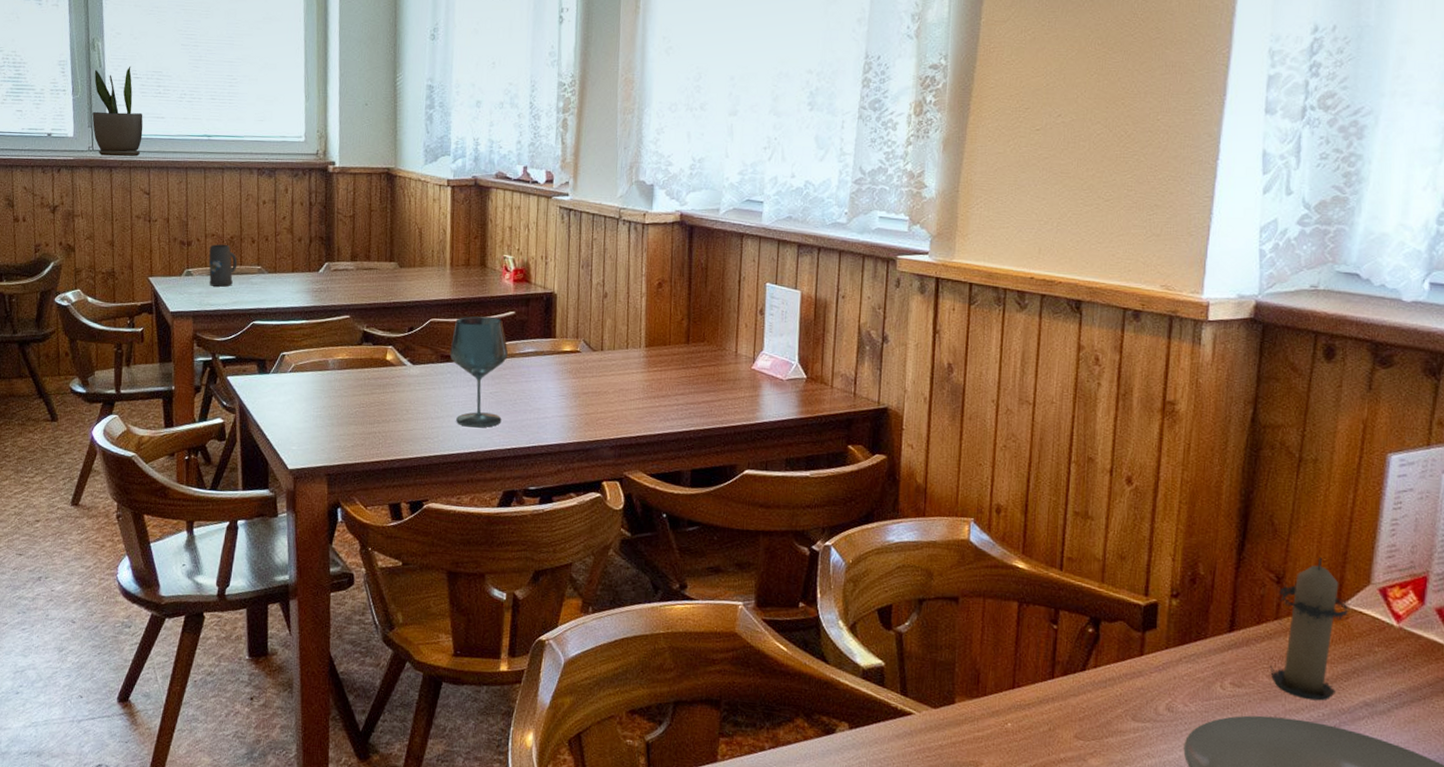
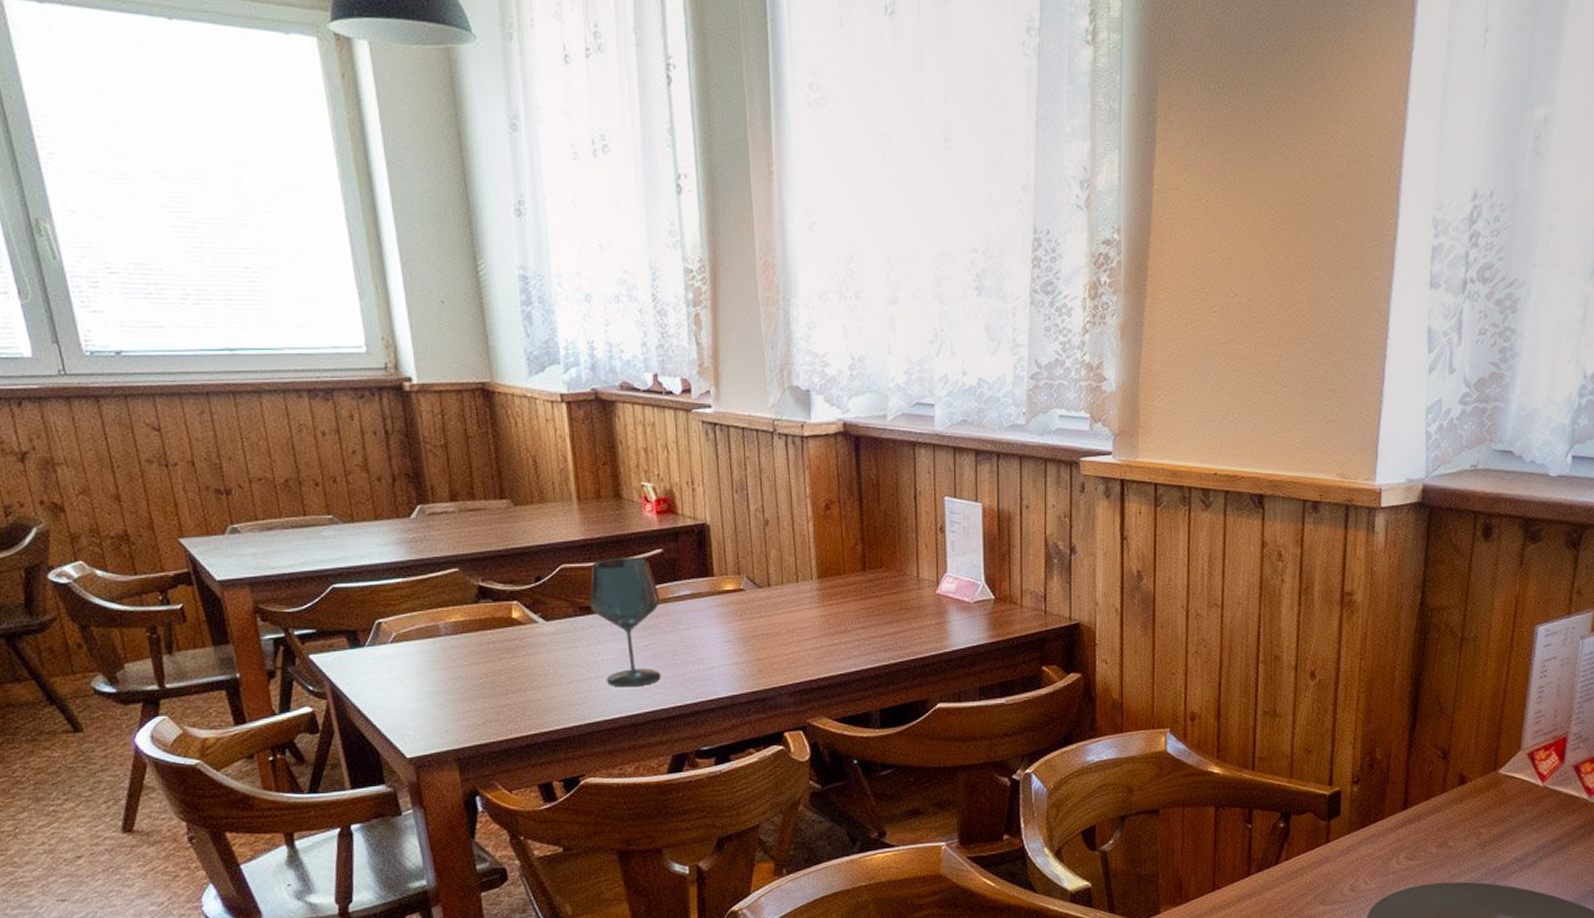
potted plant: present [92,67,143,157] -> none [46,258,136,382]
beer mug: present [208,244,238,287] -> none [258,490,300,544]
candle: present [1269,557,1350,701] -> none [1437,730,1504,863]

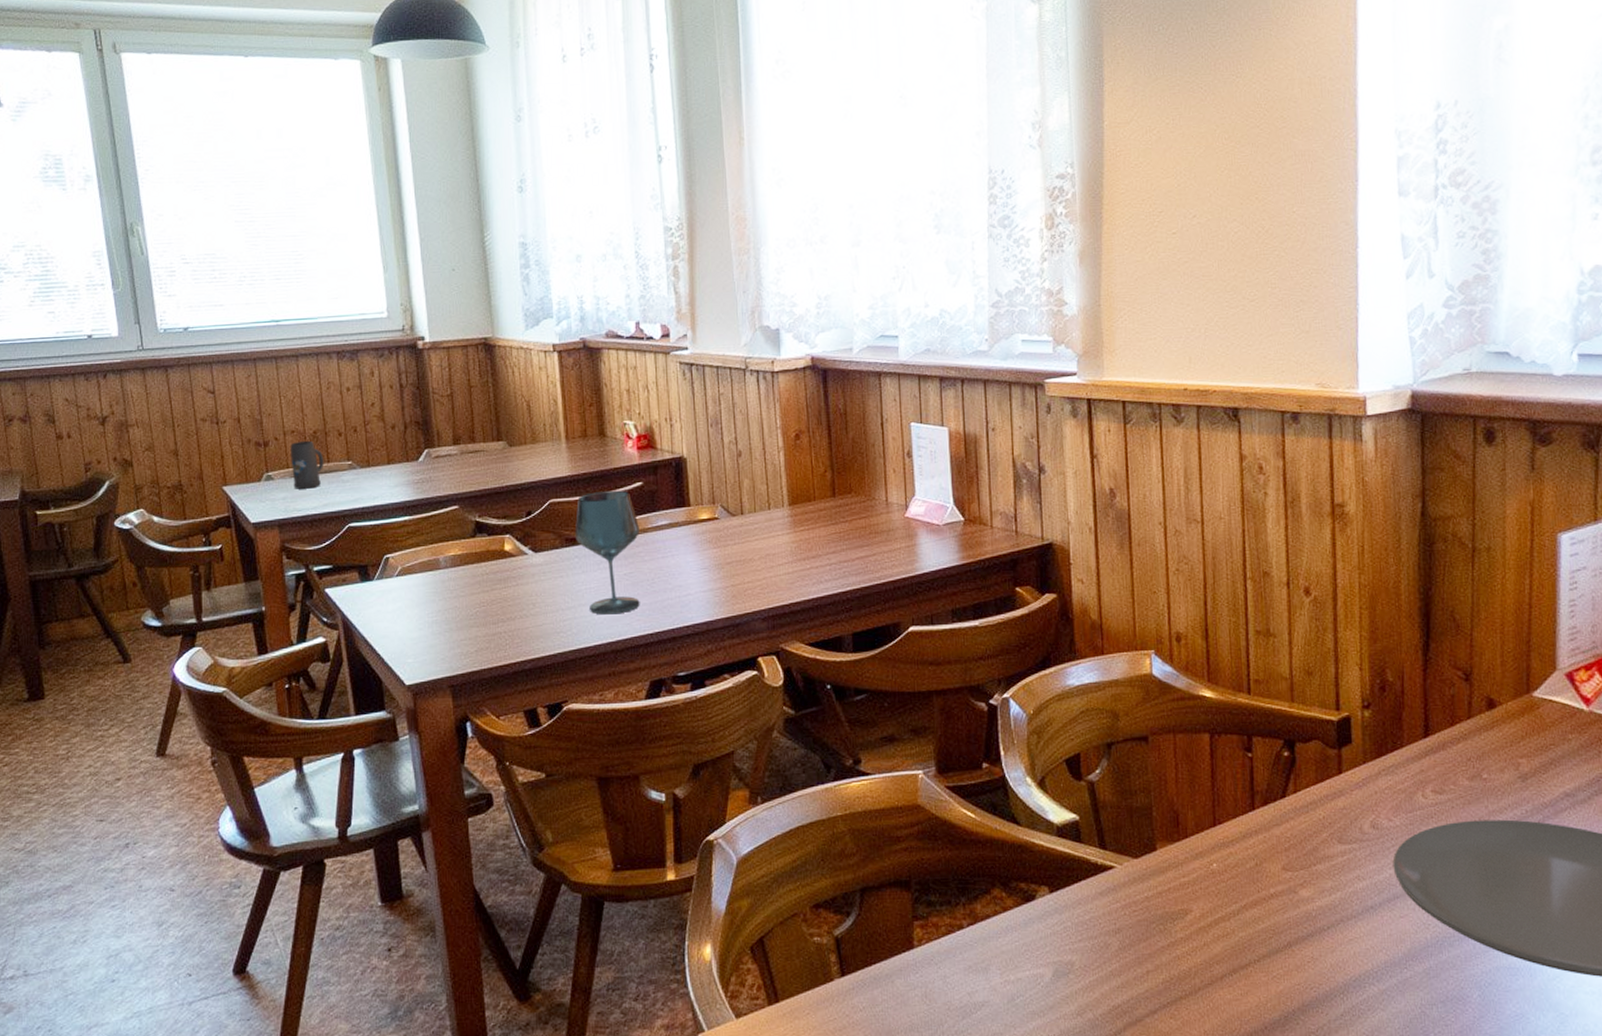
beer mug: none [258,490,300,544] -> present [290,440,324,489]

